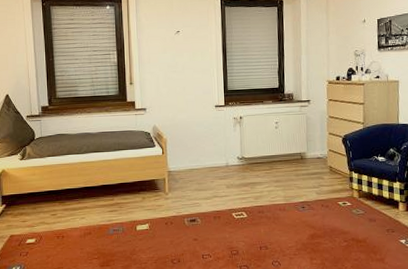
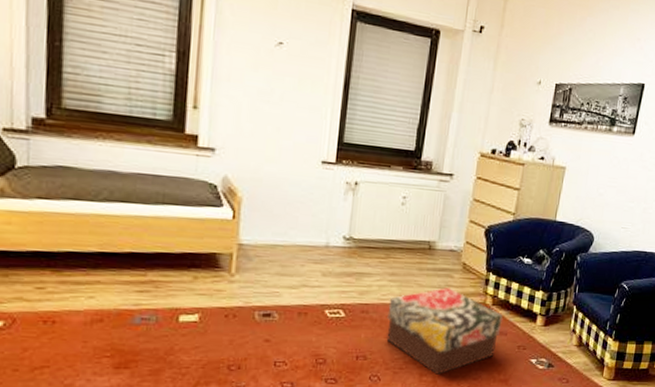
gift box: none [277,186,370,258] -> present [386,286,503,375]

